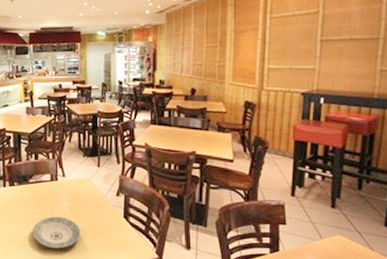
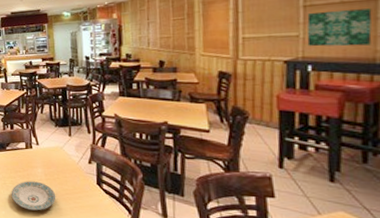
wall art: none [321,46,374,81] -> present [307,8,373,47]

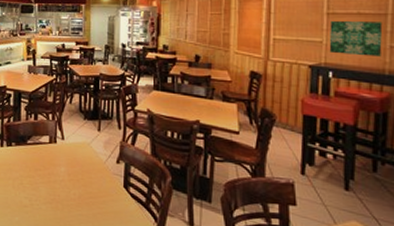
plate: present [11,181,56,211] -> none [27,181,79,217]

